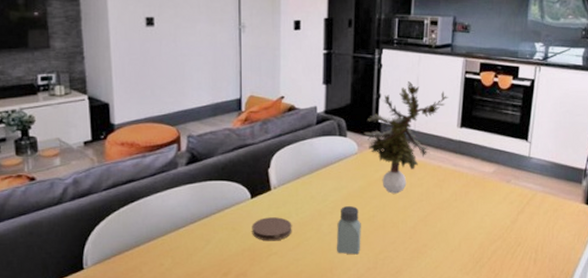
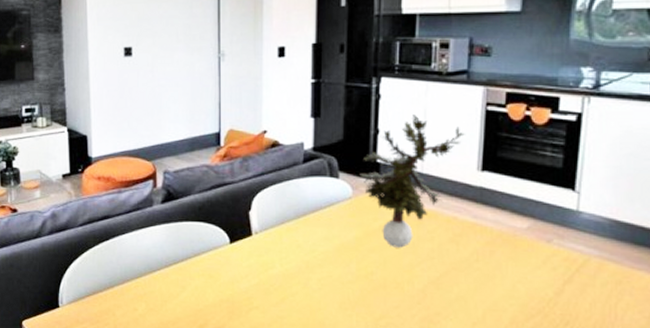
coaster: present [252,217,292,241] -> none [230,266,276,294]
saltshaker: present [337,206,361,255] -> none [328,259,357,318]

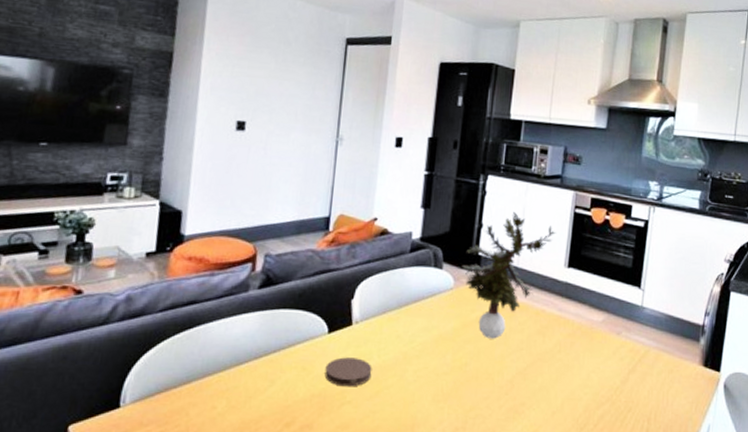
coaster: none [230,266,276,294] -> present [324,357,372,387]

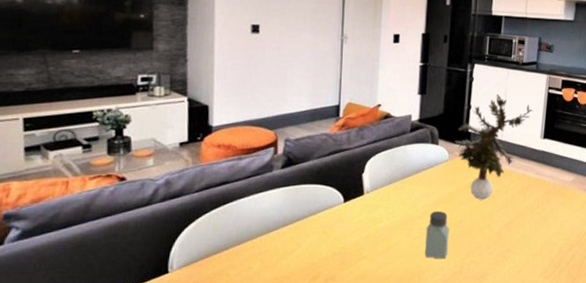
coaster: present [324,357,372,387] -> none [343,221,383,245]
saltshaker: none [421,350,452,410] -> present [425,211,449,259]

